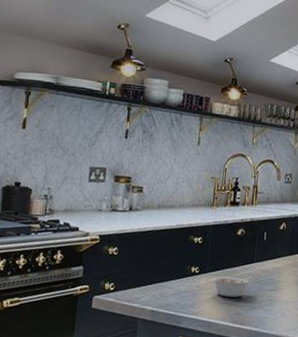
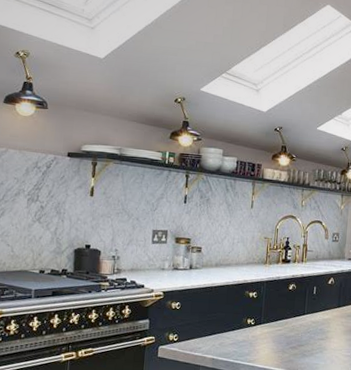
legume: present [212,275,251,298] -> none [267,326,303,346]

